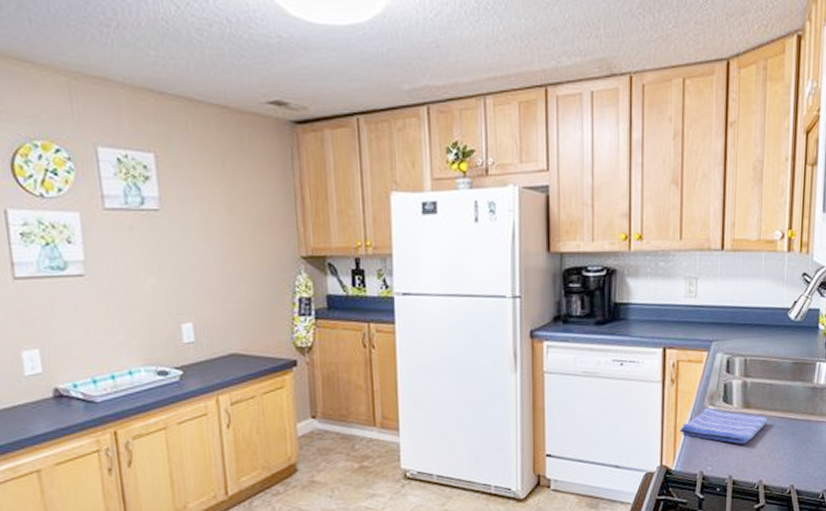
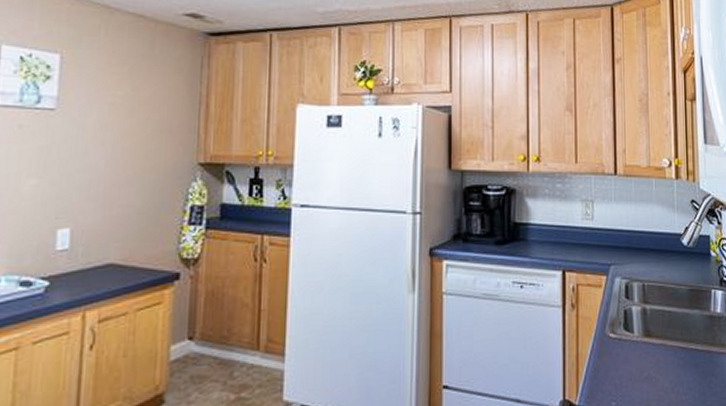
dish towel: present [679,408,769,444] -> none [581,336,670,377]

